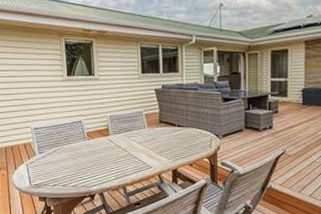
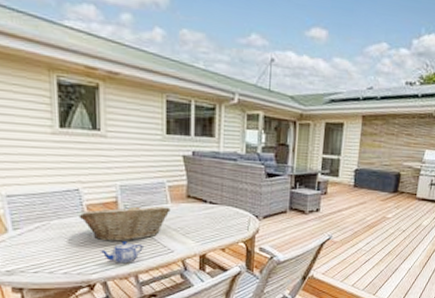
fruit basket: none [82,130,148,160] -> present [79,205,171,242]
teapot: none [97,160,129,178] -> present [100,241,143,264]

